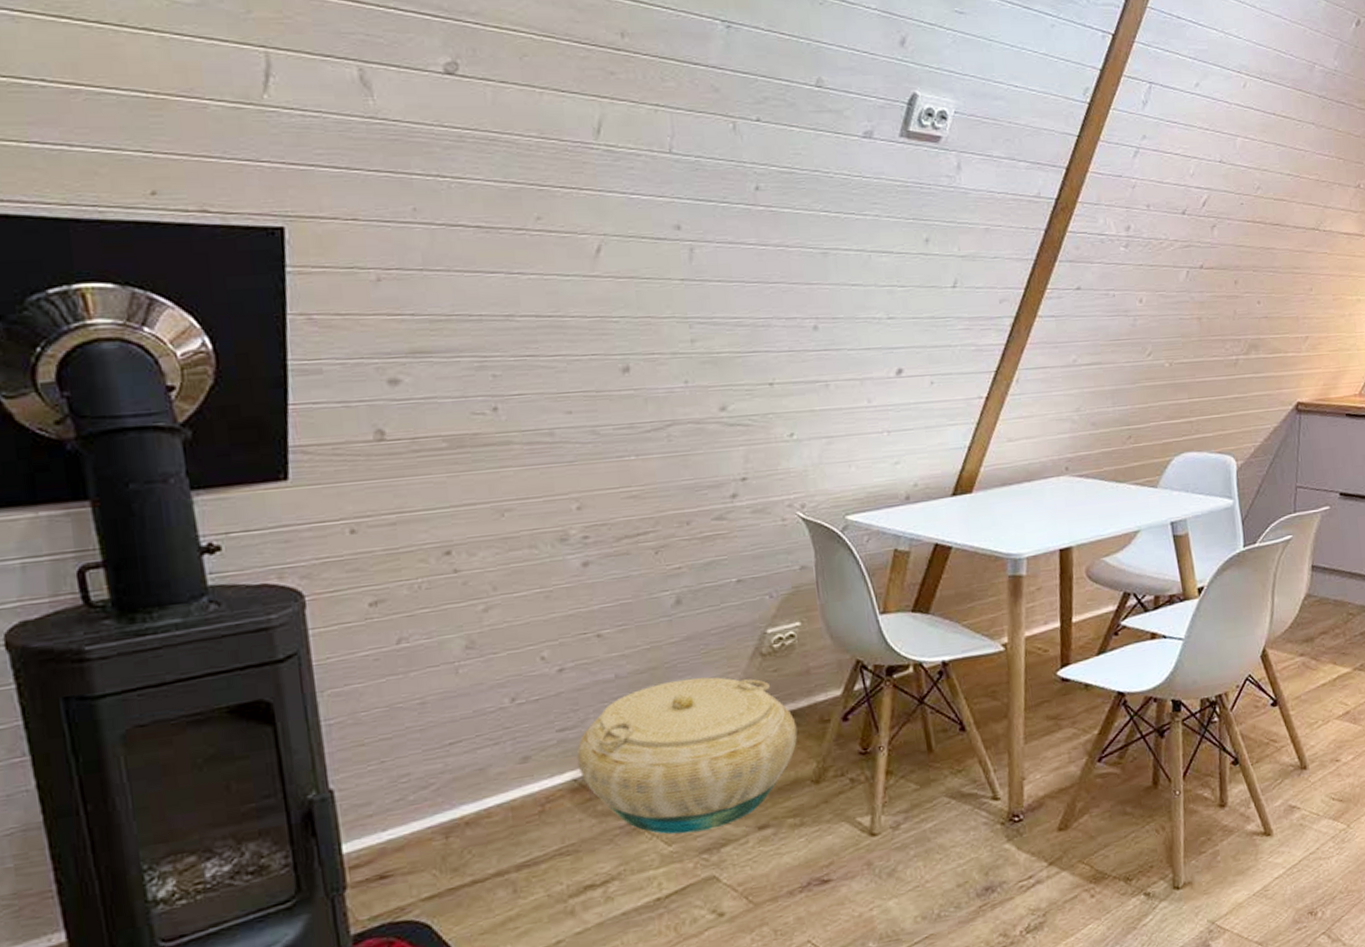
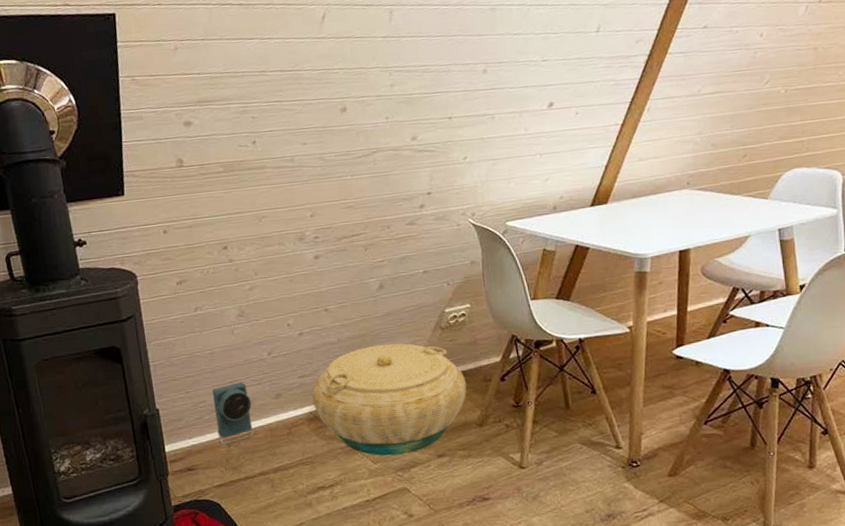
lantern: none [421,742,488,837] -> present [212,382,255,445]

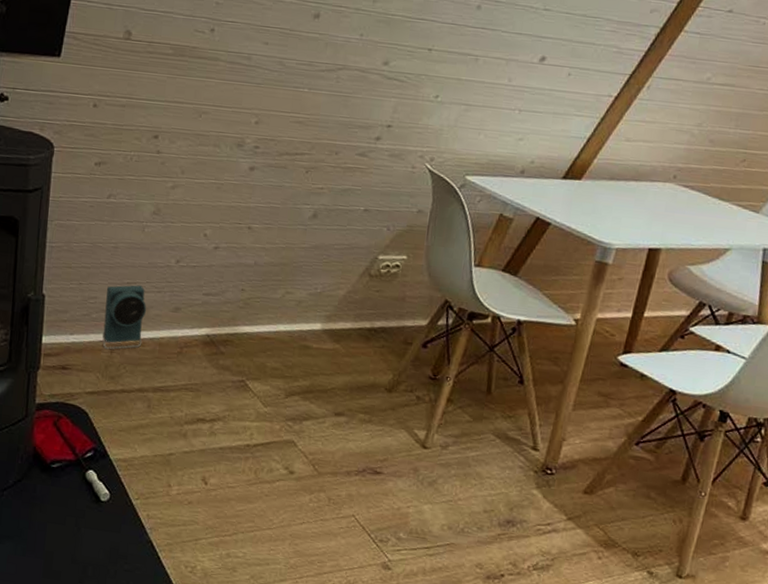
basket: present [312,343,467,456] -> none [212,277,384,404]

